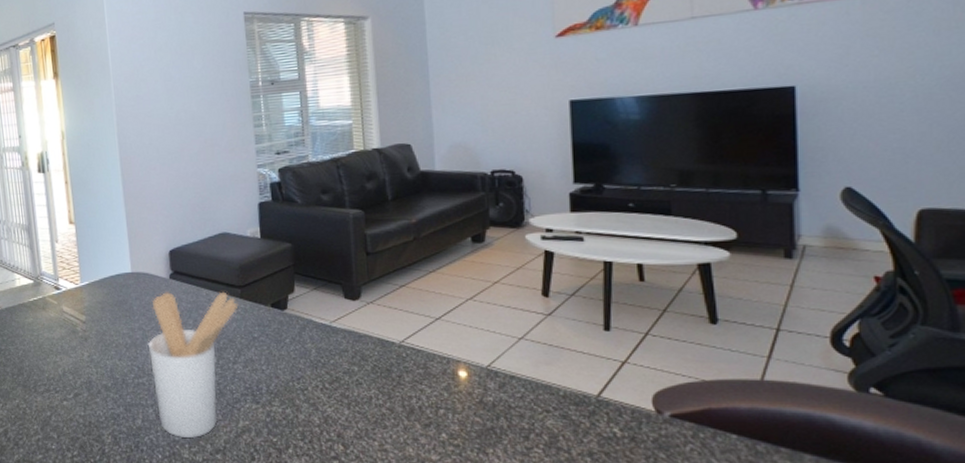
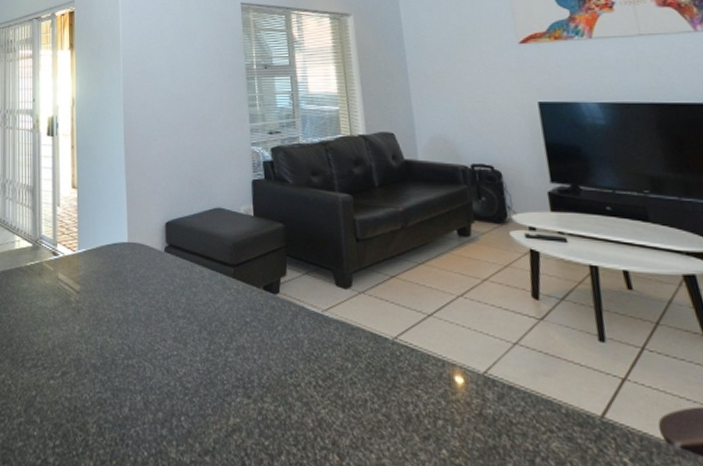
utensil holder: present [147,291,239,439] -> none [139,266,231,435]

